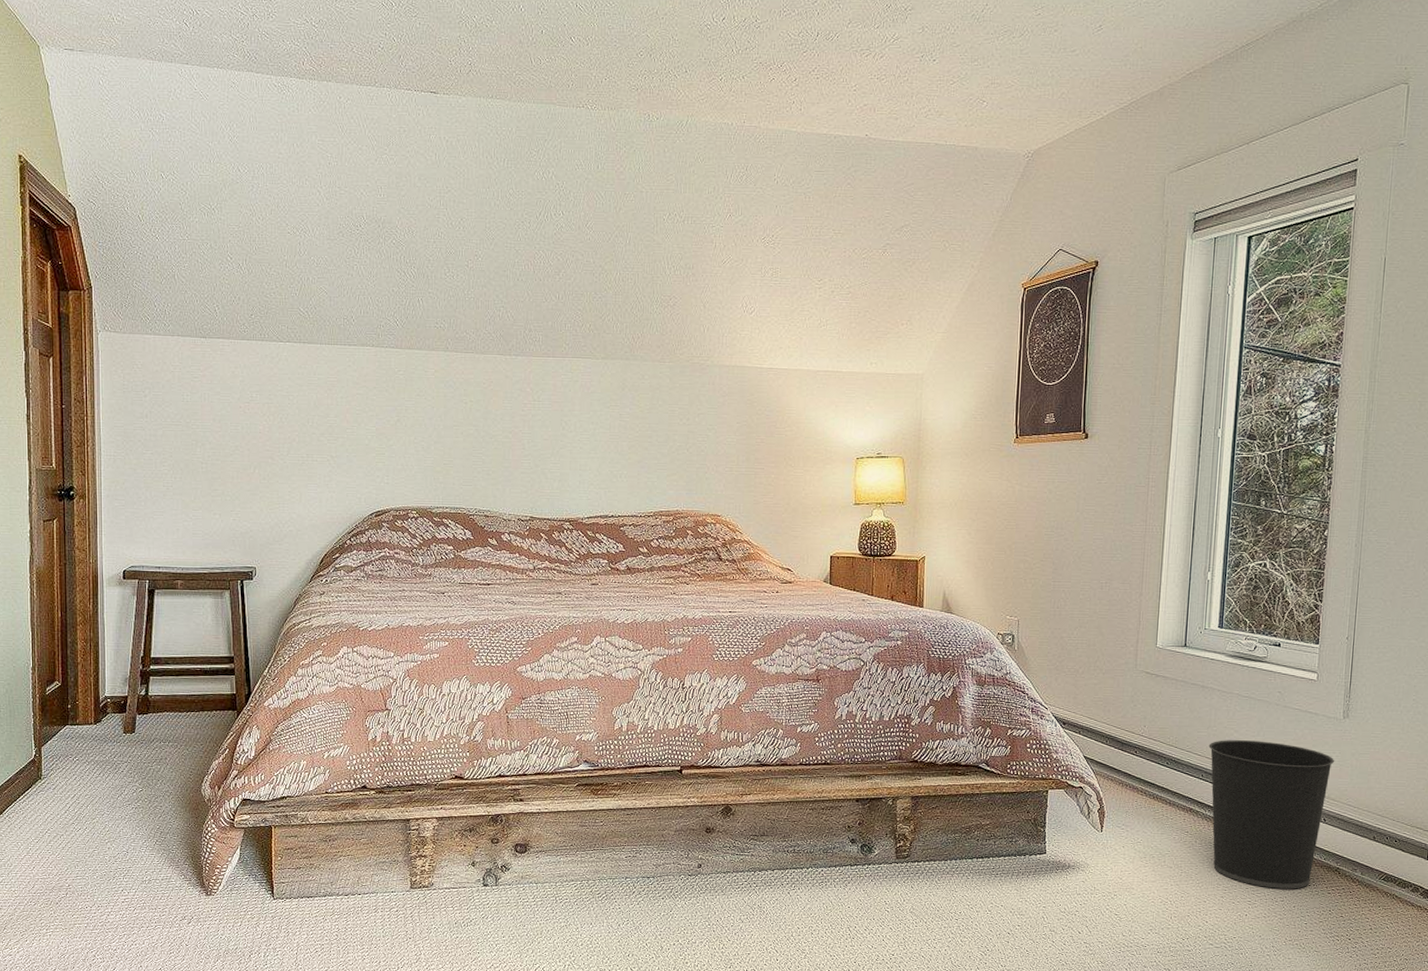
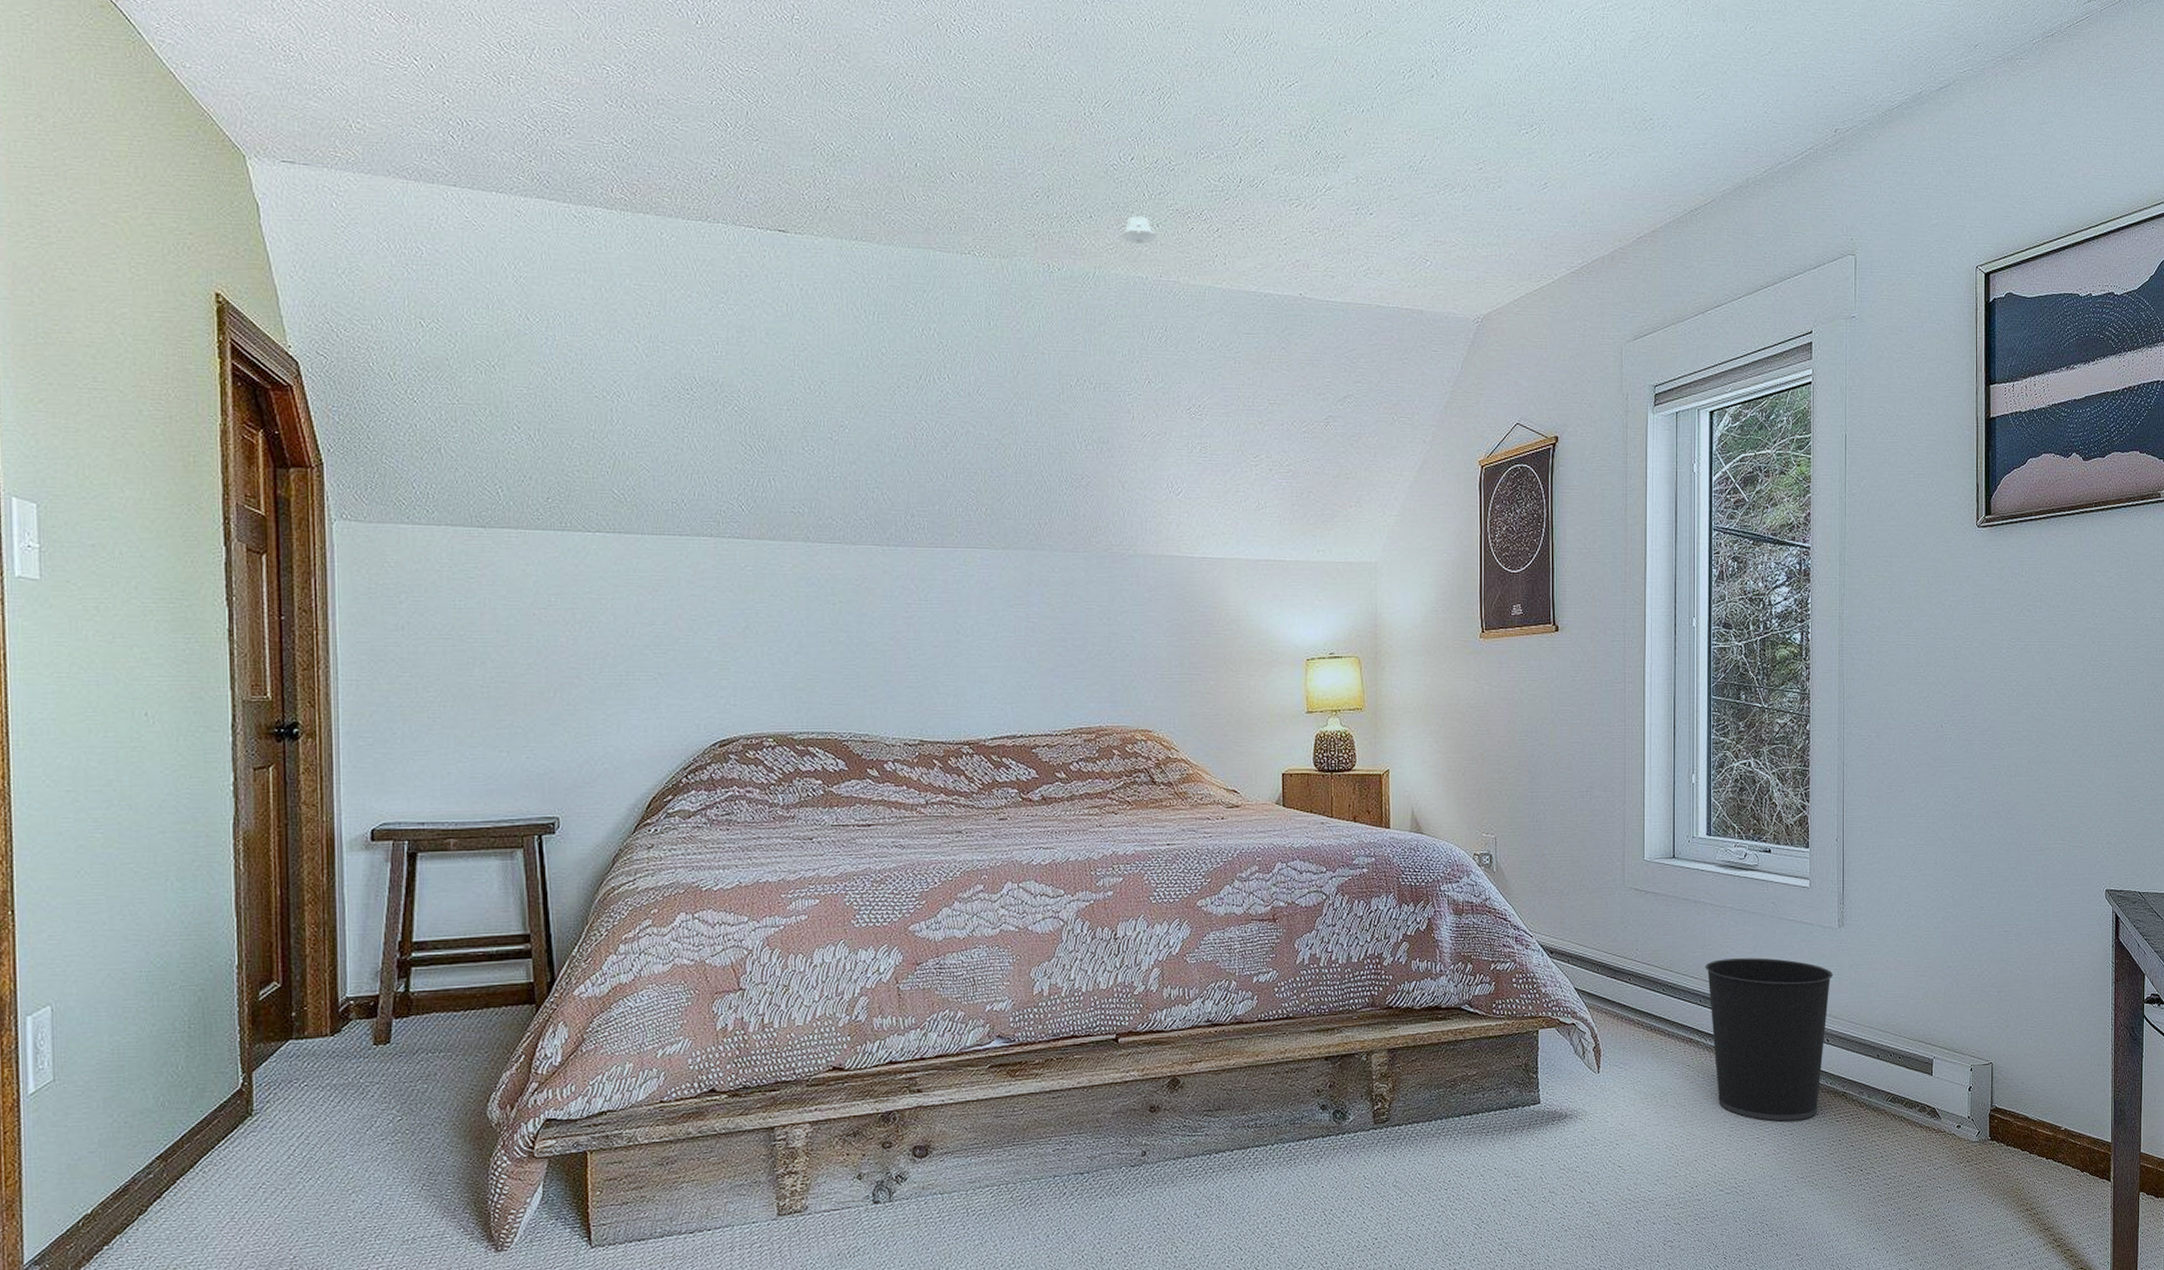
recessed light: none [710,69,743,94] -> present [1119,216,1158,244]

